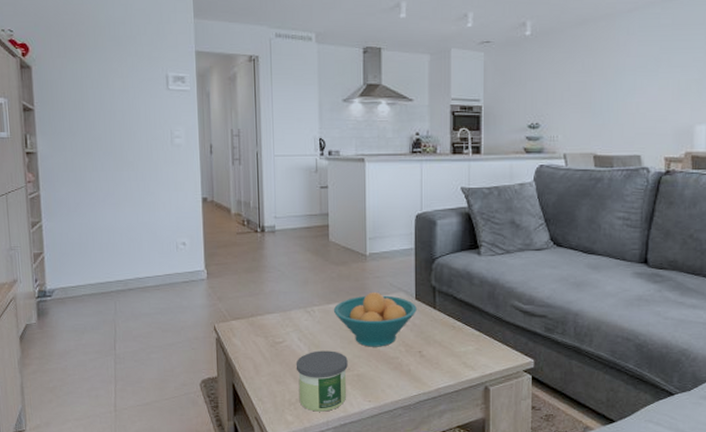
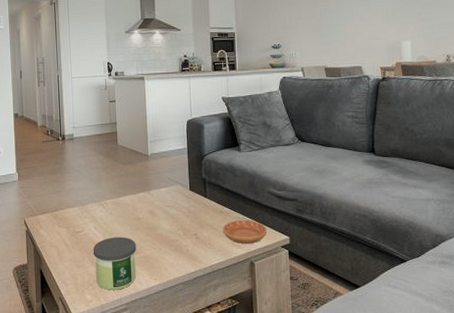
fruit bowl: present [333,291,417,347] -> none [122,185,191,232]
saucer: none [454,338,508,366] -> present [223,220,267,244]

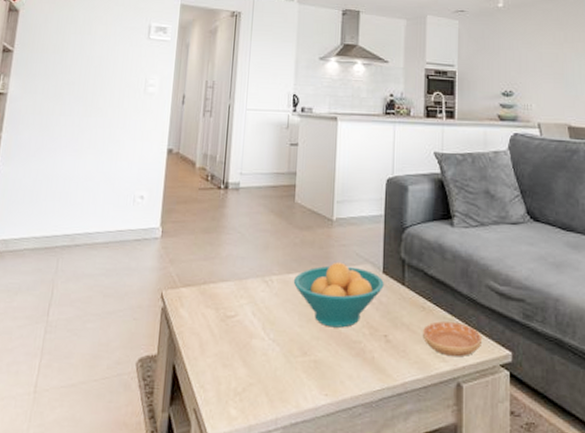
candle: present [93,237,136,291] -> none [246,328,305,406]
fruit bowl: none [122,185,191,232] -> present [293,262,384,328]

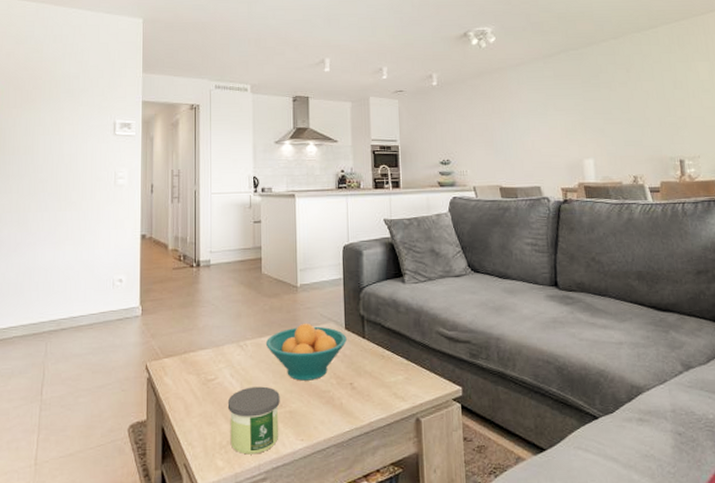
candle: none [246,328,305,406] -> present [227,386,280,455]
saucer: present [423,321,483,357] -> none [384,366,436,396]

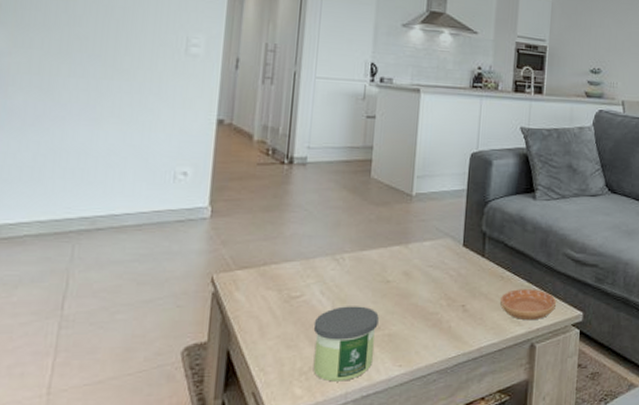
fruit bowl: present [265,323,347,381] -> none [367,237,464,301]
saucer: none [384,366,436,396] -> present [500,289,557,321]

